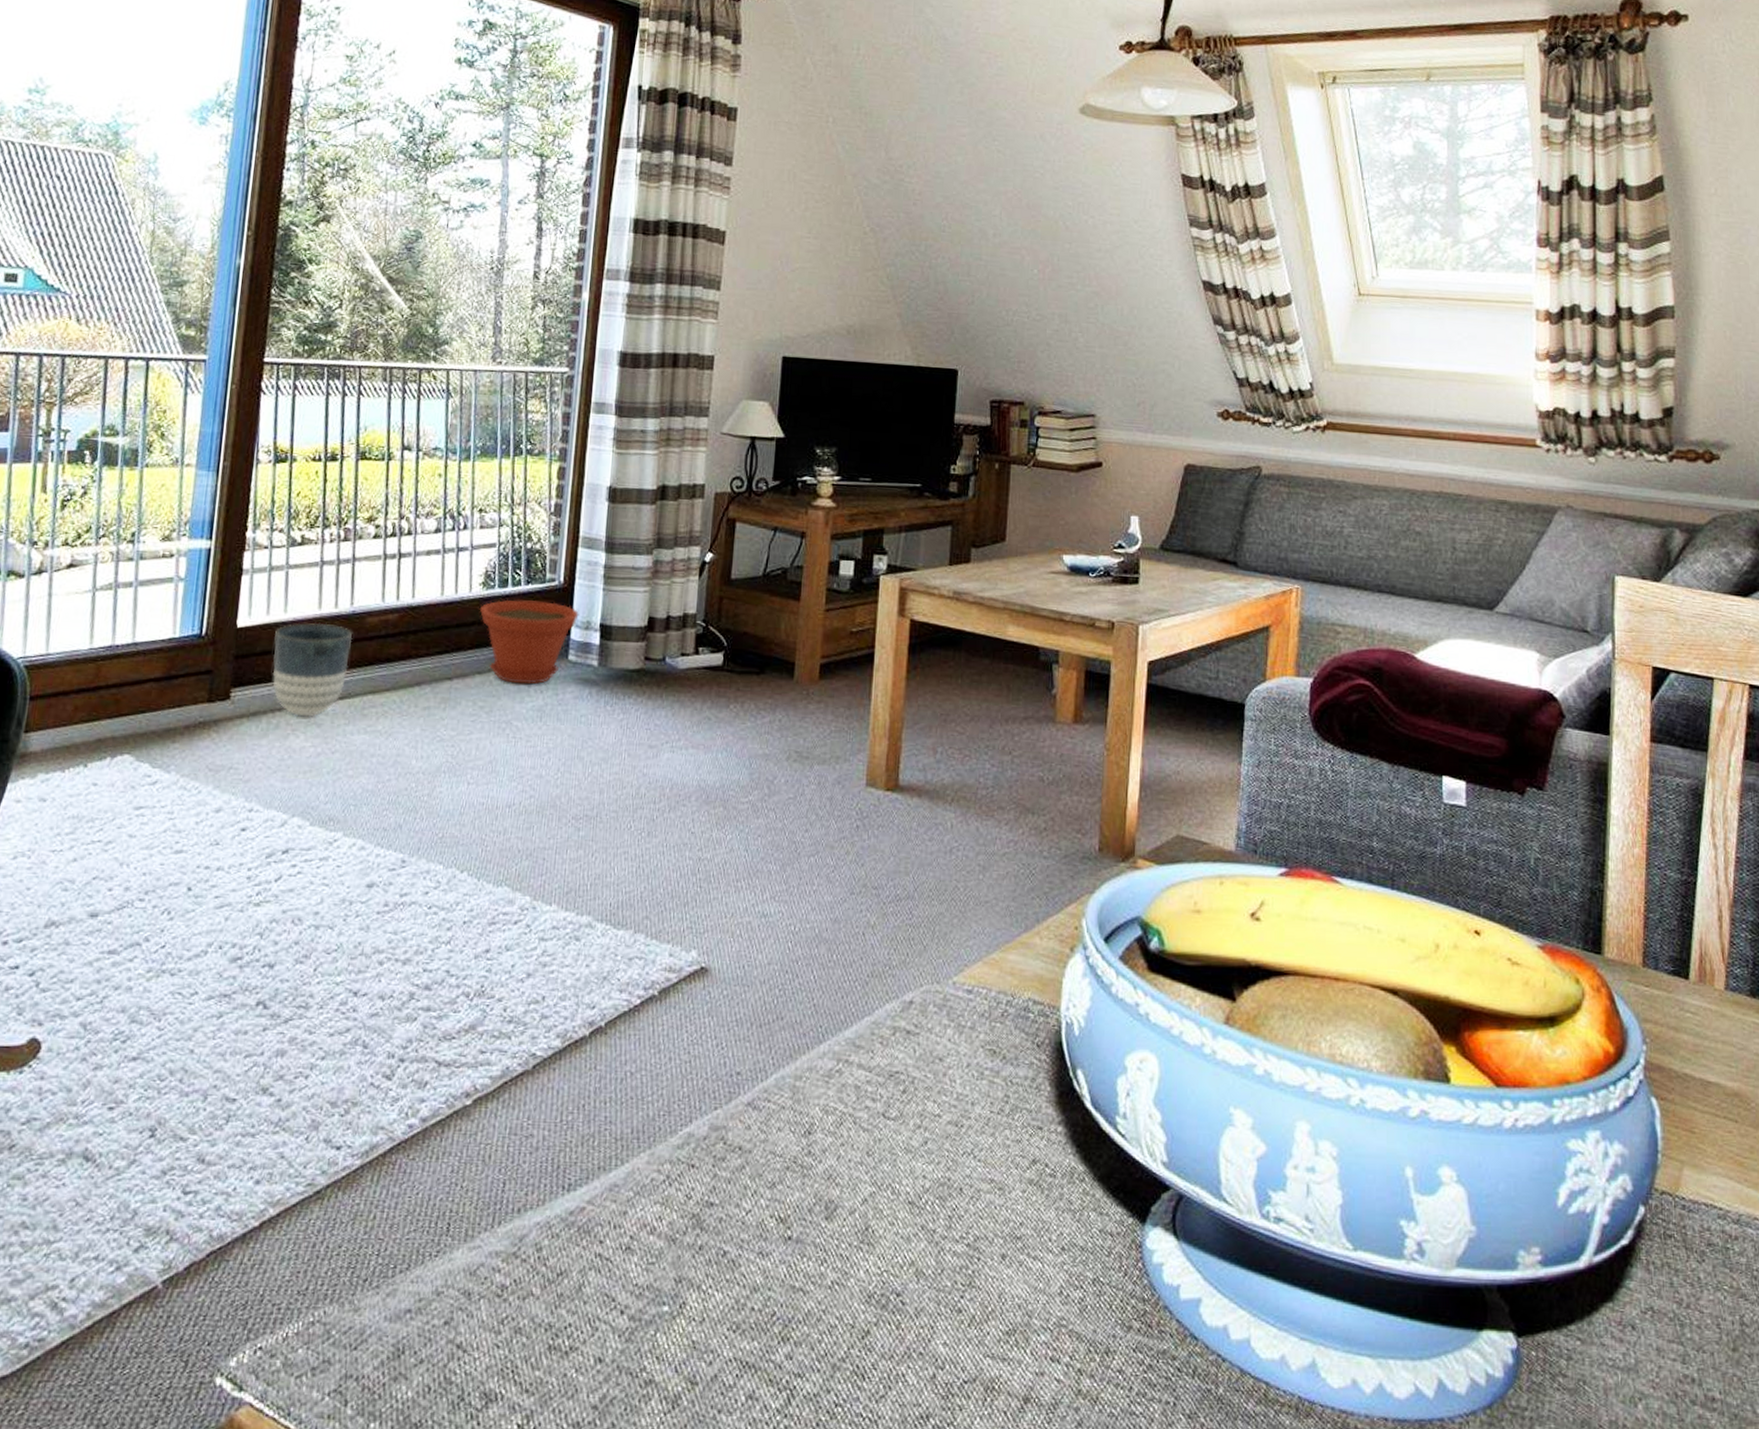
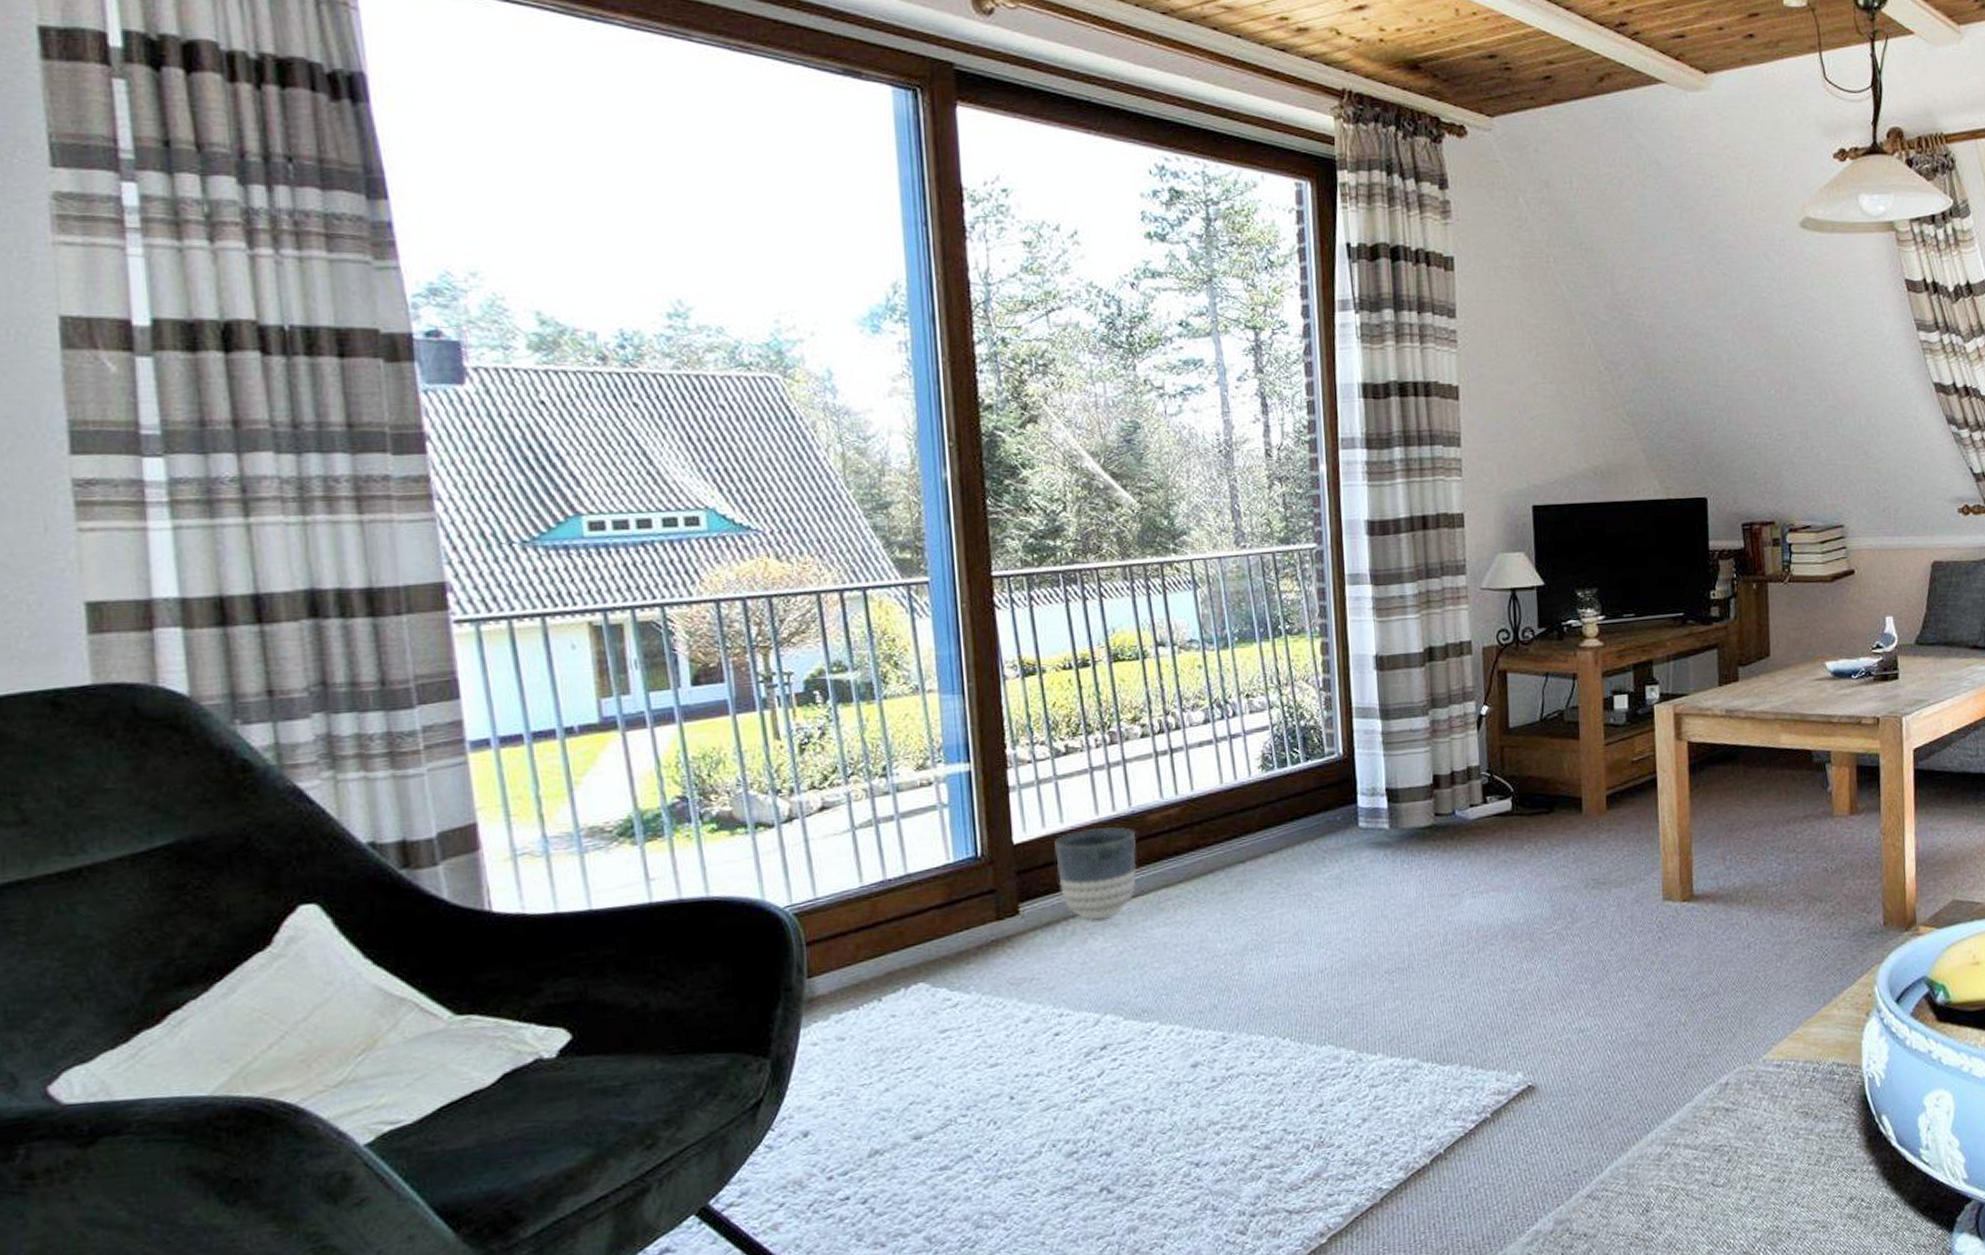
plant pot: present [479,599,579,685] -> none [1261,774,1363,857]

